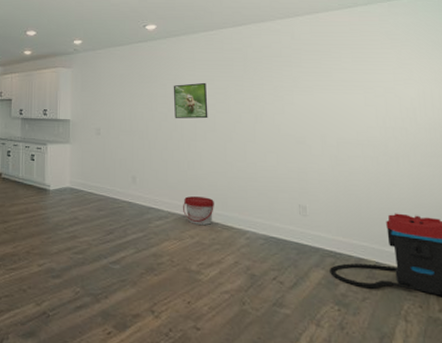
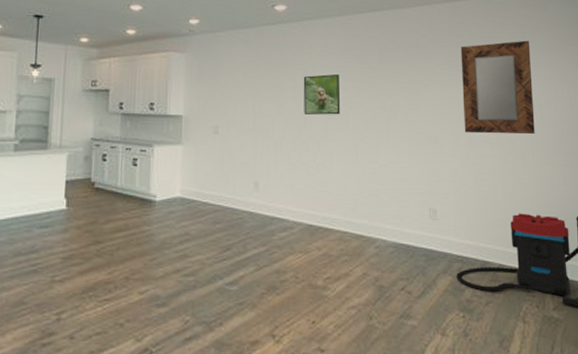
bucket: present [183,196,214,225] -> none [310,203,344,234]
home mirror: none [325,46,410,137] -> present [461,40,535,135]

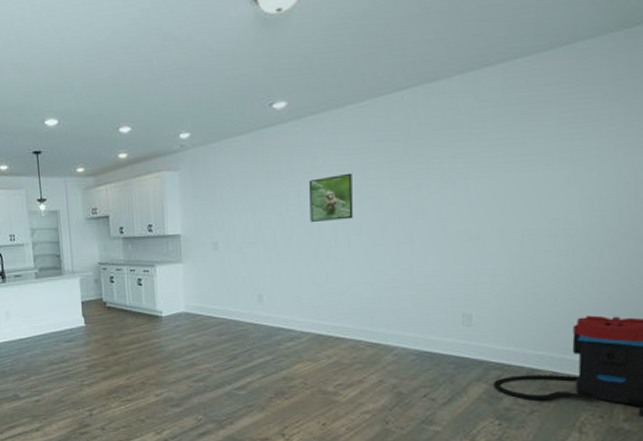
home mirror: present [461,40,535,135] -> none [517,95,632,226]

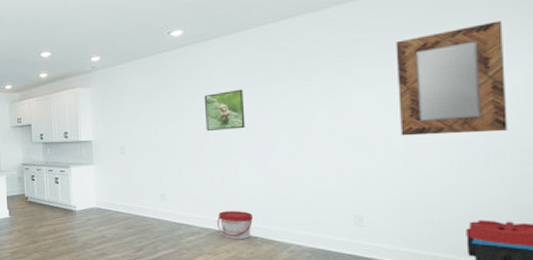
bucket: none [319,312,357,343] -> present [217,211,253,239]
home mirror: none [517,95,632,226] -> present [396,20,507,136]

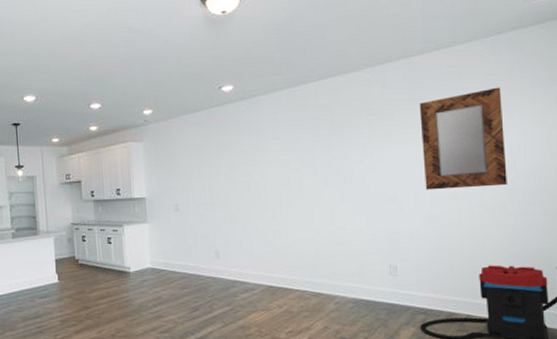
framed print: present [204,89,246,131] -> none [254,145,293,186]
bucket: present [217,211,253,239] -> none [269,265,302,294]

